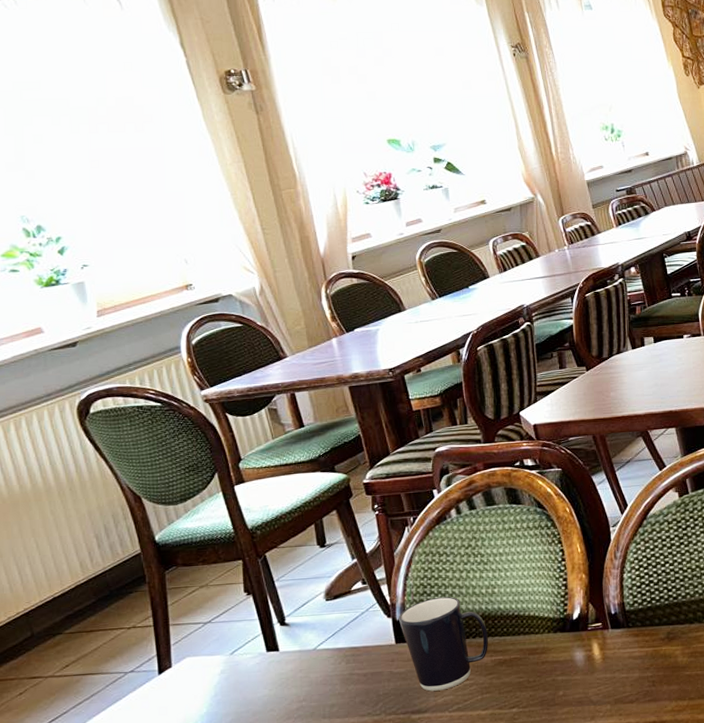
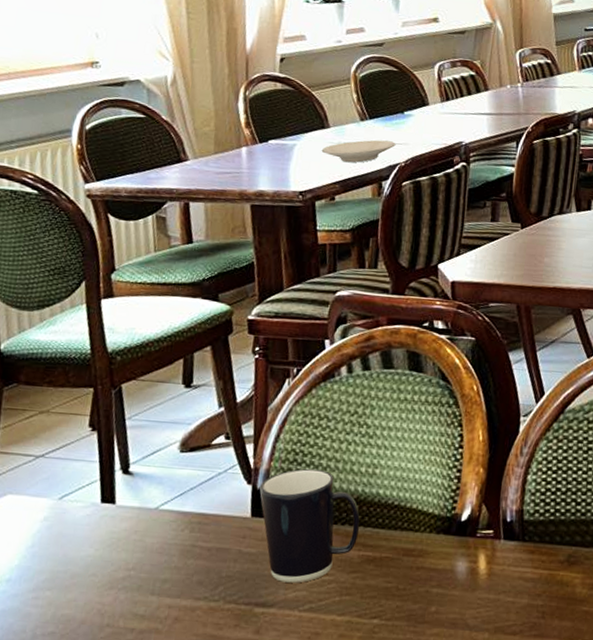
saucer: none [402,314,466,338] -> present [321,140,396,163]

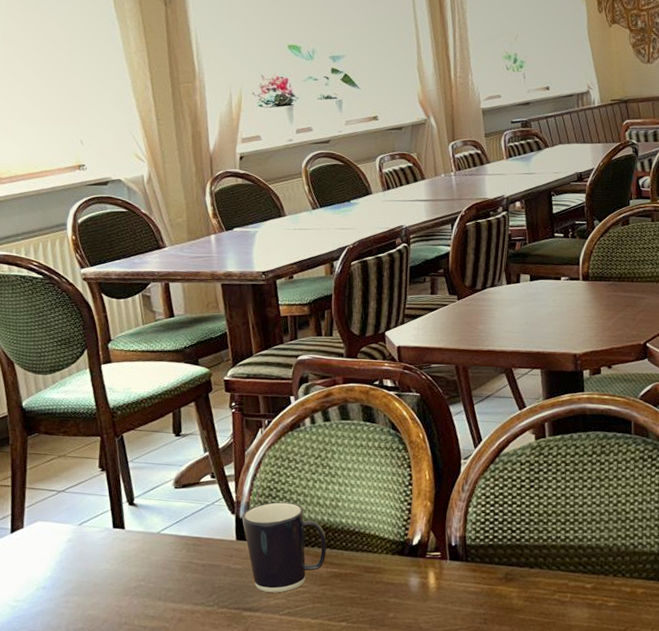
saucer: present [321,140,396,163] -> none [279,225,344,246]

